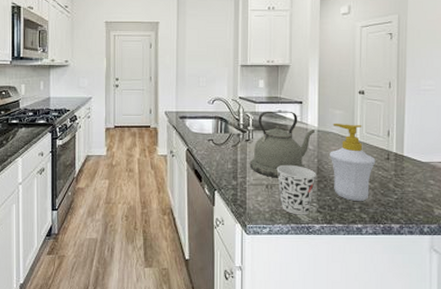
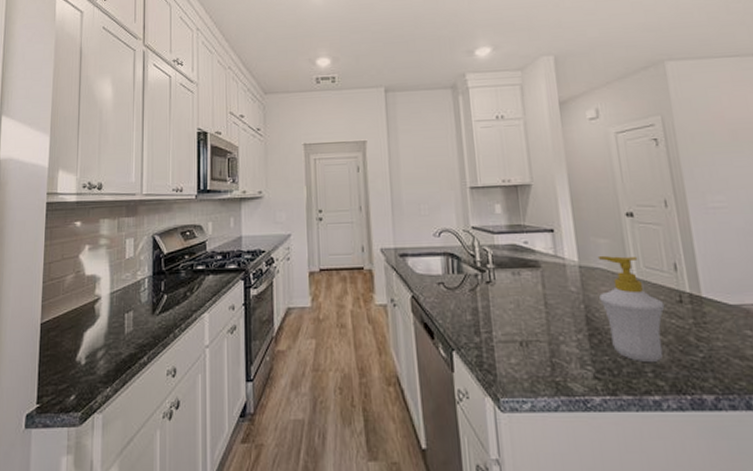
kettle: present [249,111,315,178] -> none [494,242,575,332]
cup: present [276,164,316,215] -> none [530,313,586,384]

